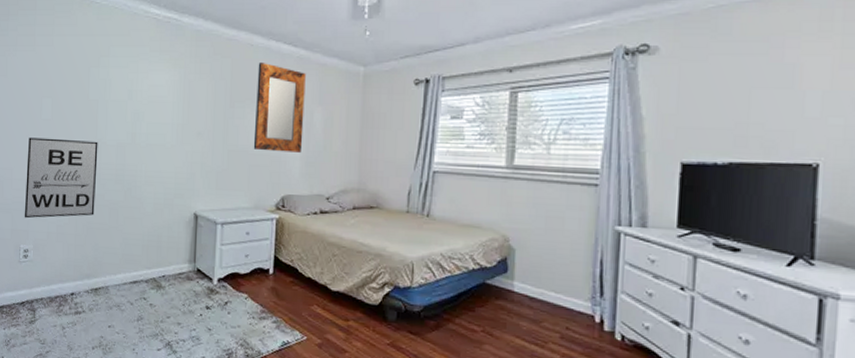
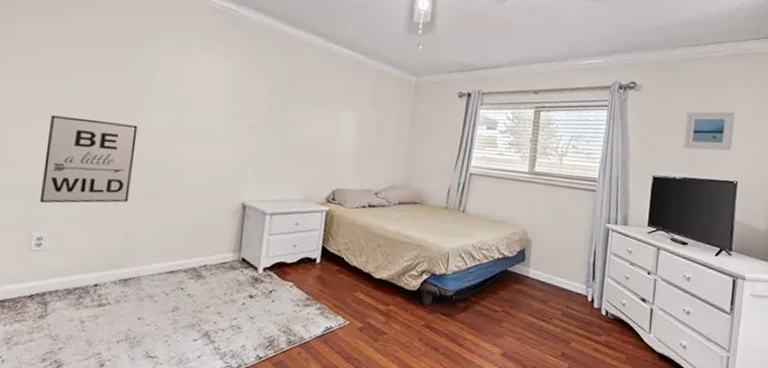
home mirror: present [253,61,306,153] -> none [307,61,362,150]
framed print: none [727,68,809,125] -> present [684,111,735,151]

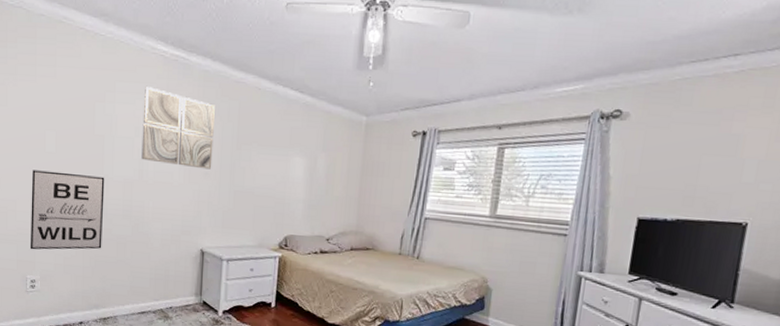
wall art: none [181,35,265,121] -> present [141,87,215,170]
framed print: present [684,111,735,151] -> none [679,139,751,187]

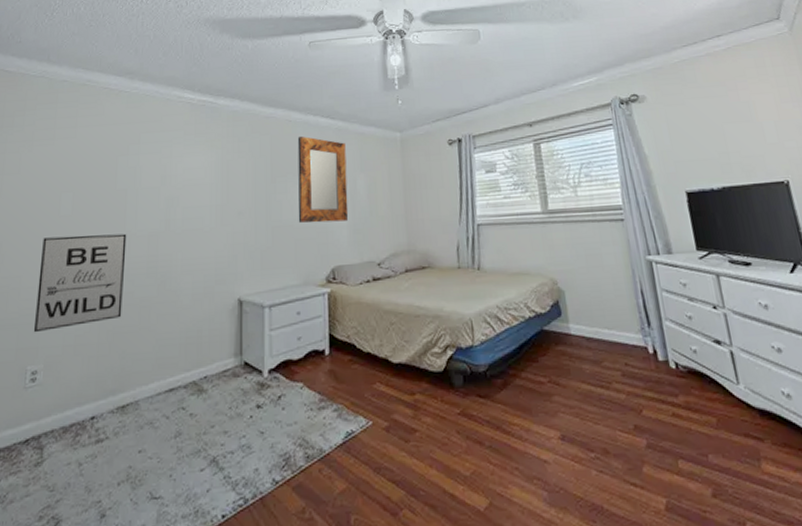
wall art: present [141,87,215,170] -> none [168,134,246,209]
home mirror: none [258,106,311,196] -> present [297,136,349,223]

